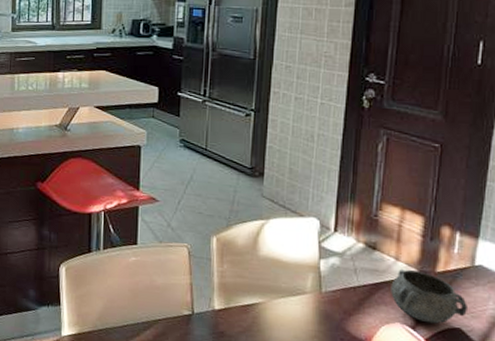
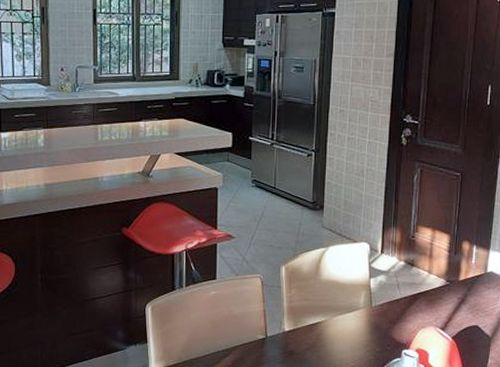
decorative bowl: present [391,269,467,324] -> none [425,280,482,324]

